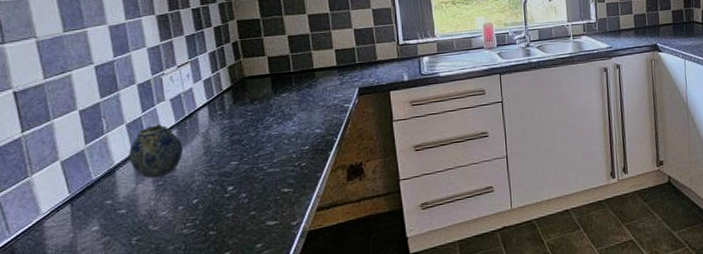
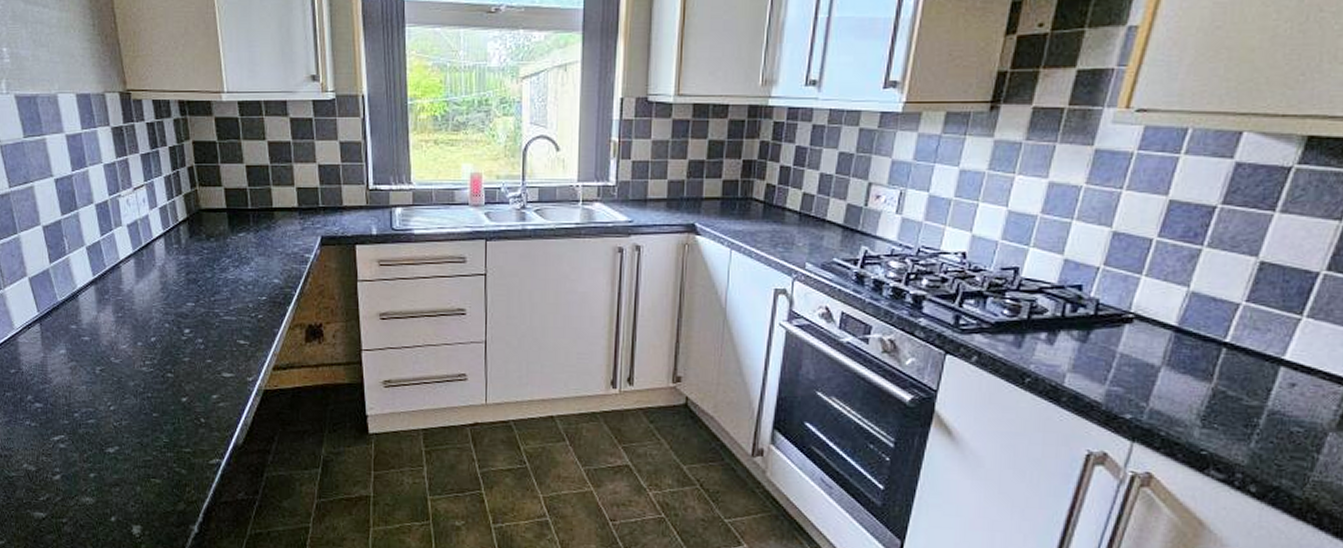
teapot: present [129,124,184,178] -> none [90,251,141,307]

